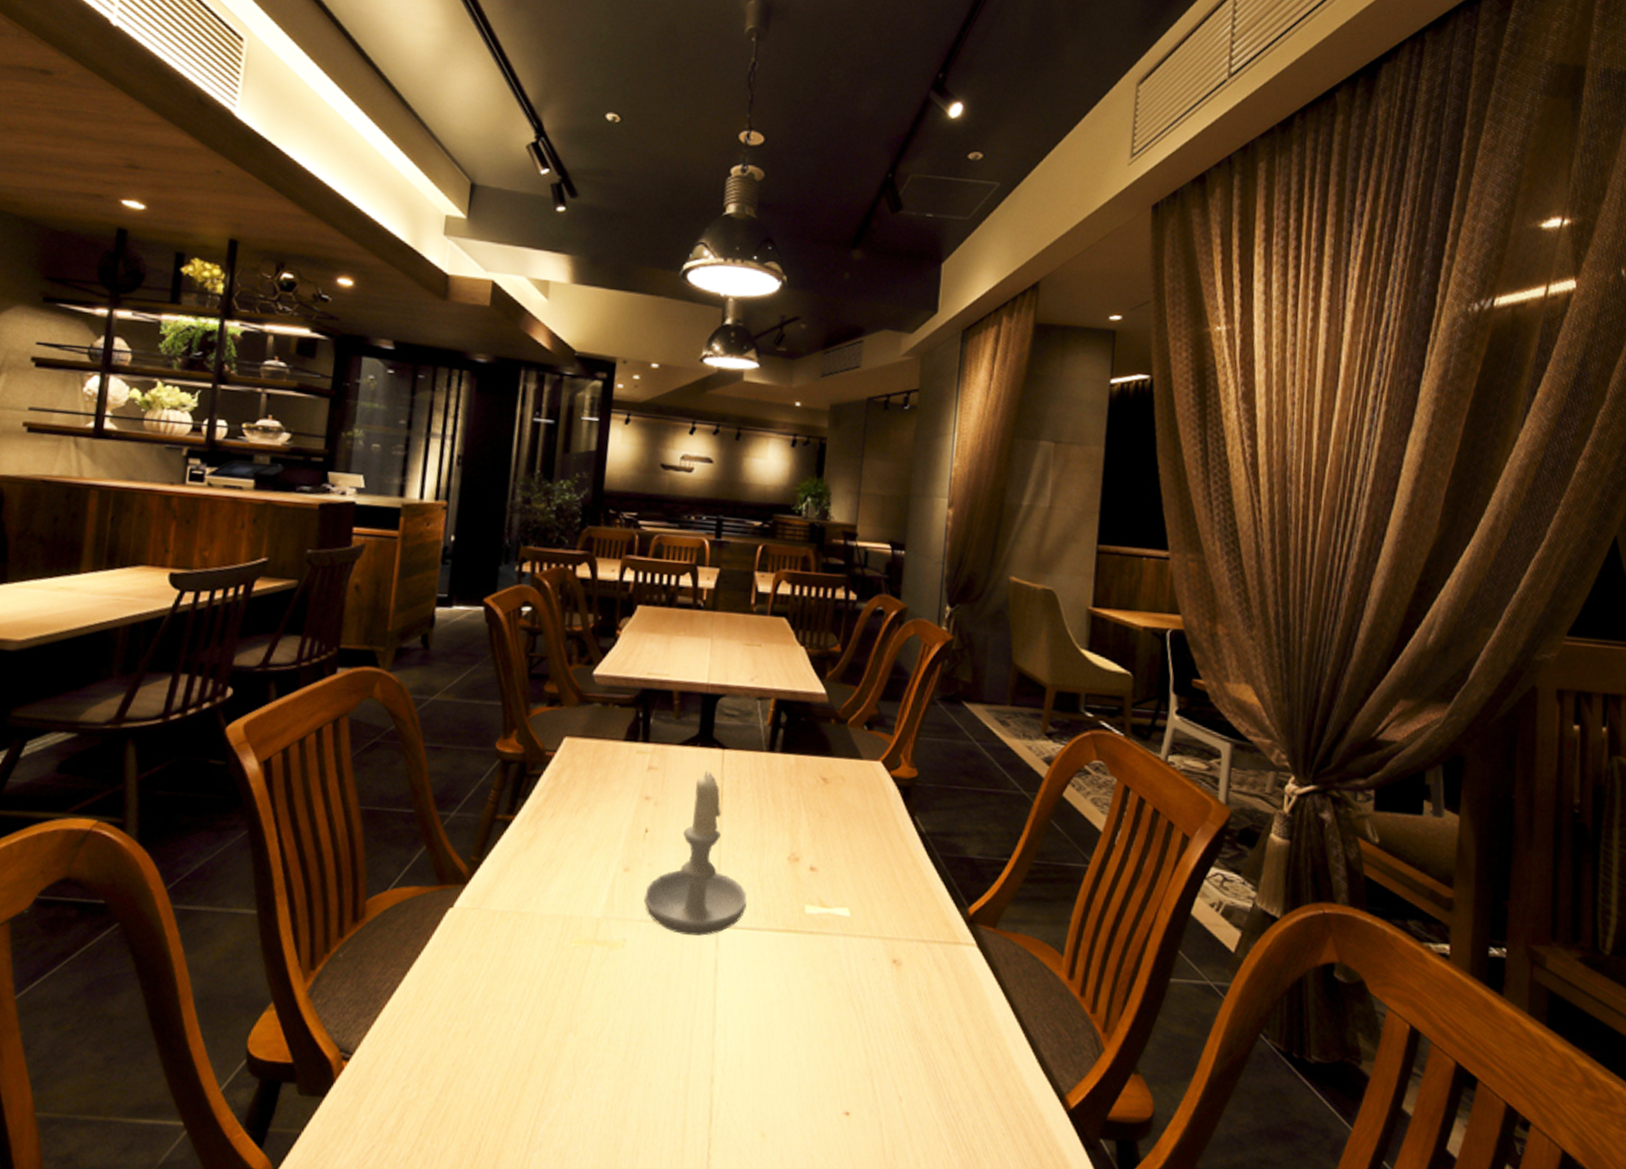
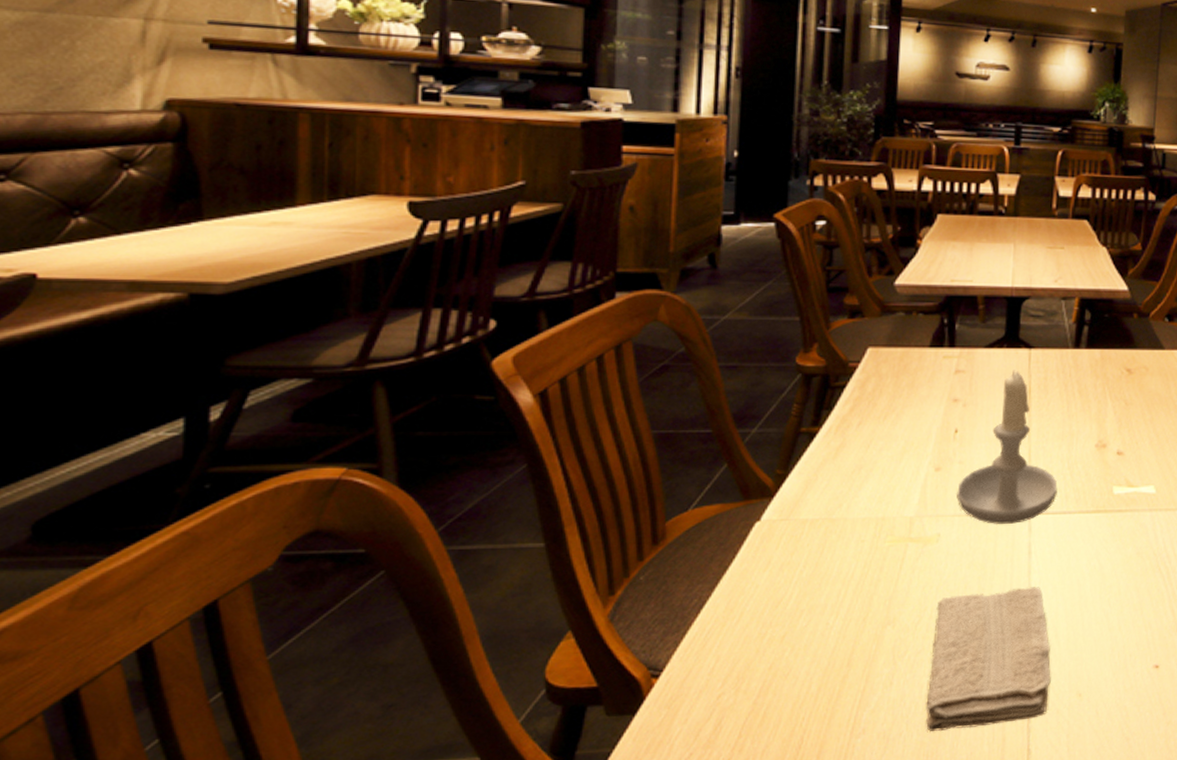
washcloth: none [603,1007,734,1157] -> present [926,587,1051,731]

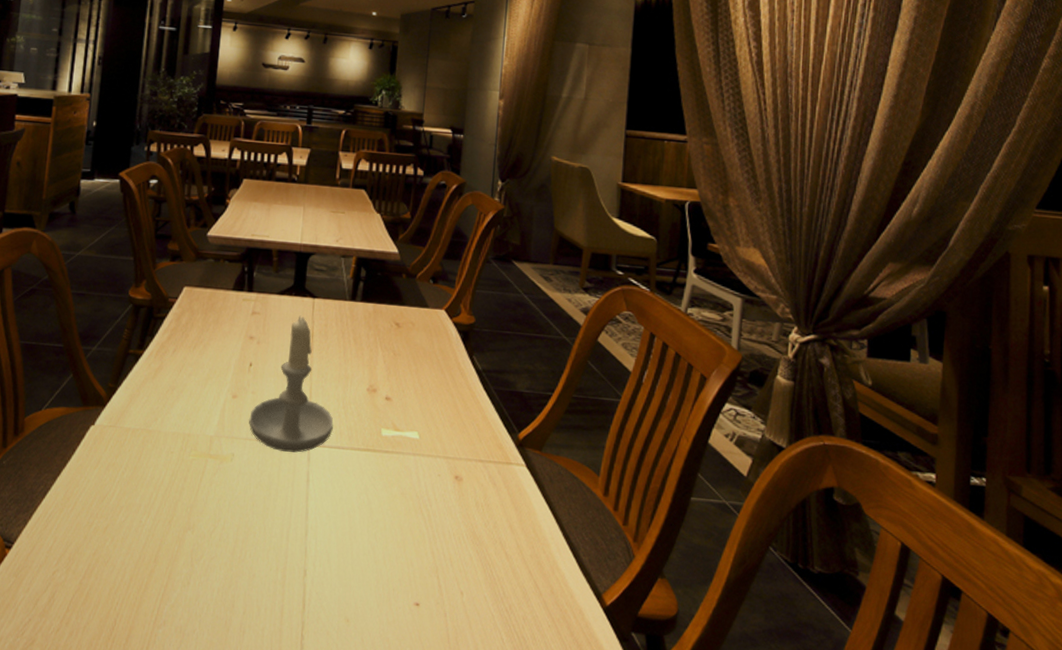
washcloth: present [926,587,1051,731] -> none [215,511,323,636]

